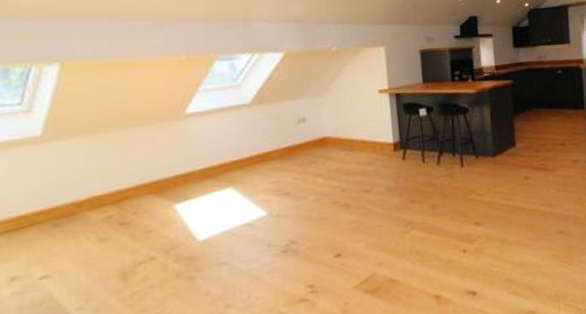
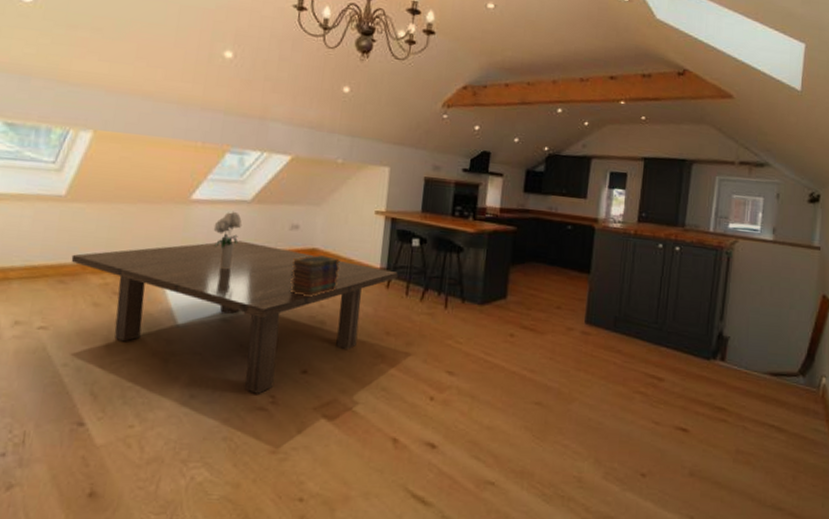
dining table: none [63,142,411,288] -> present [71,240,398,394]
bouquet: none [216,117,247,177] -> present [213,211,243,270]
book stack: none [304,141,355,185] -> present [289,255,340,298]

